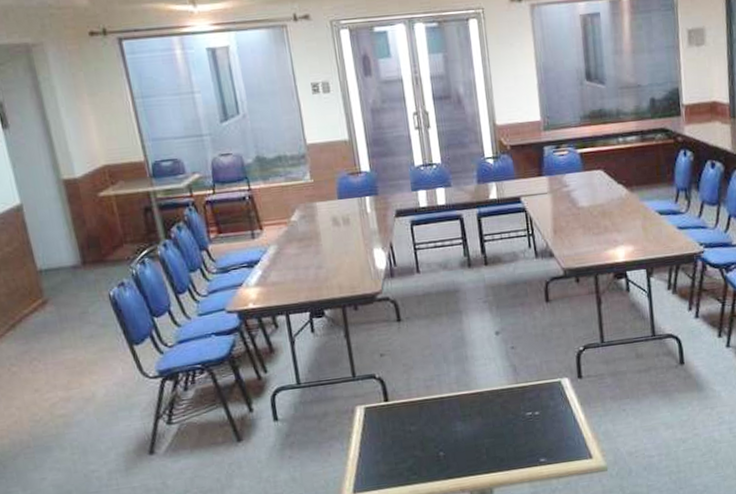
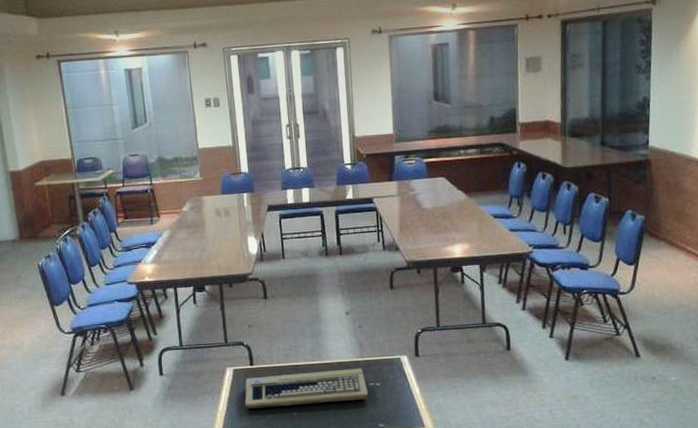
computer keyboard: none [379,395,527,453] -> present [244,368,369,409]

